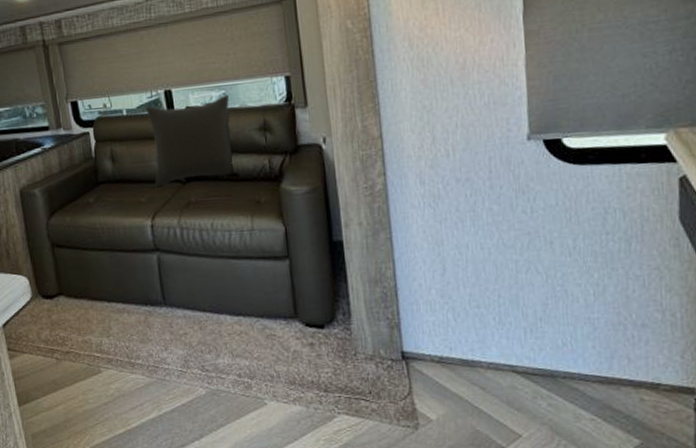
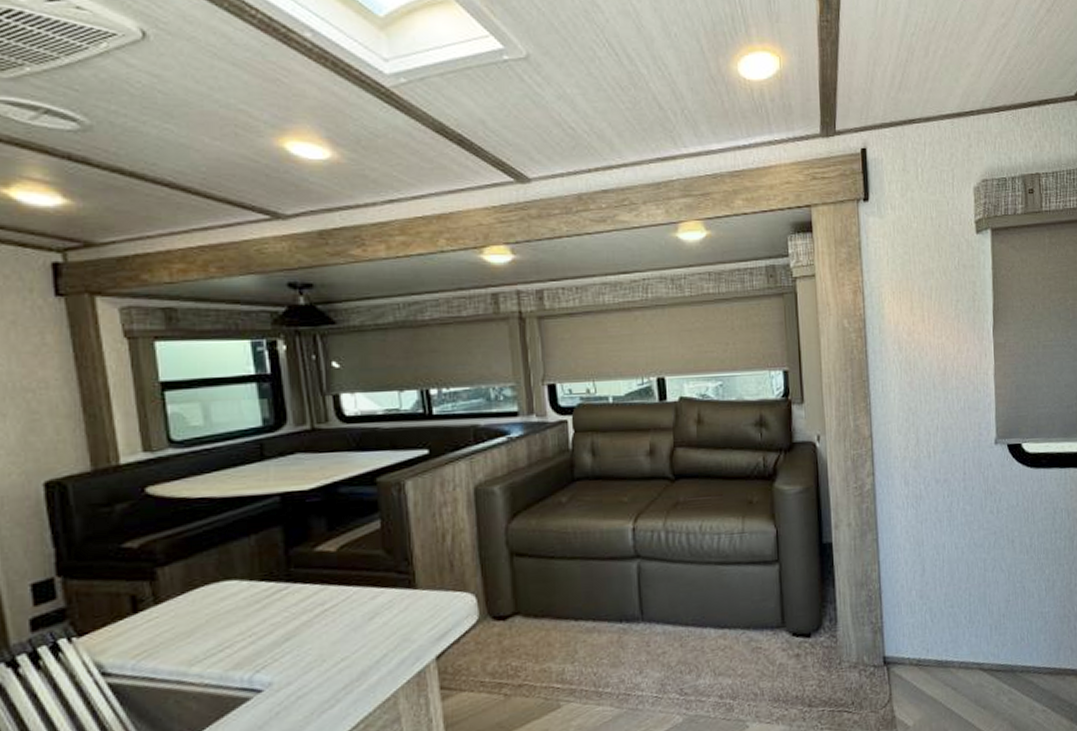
pillow: present [146,94,242,187] -> none [635,386,735,484]

